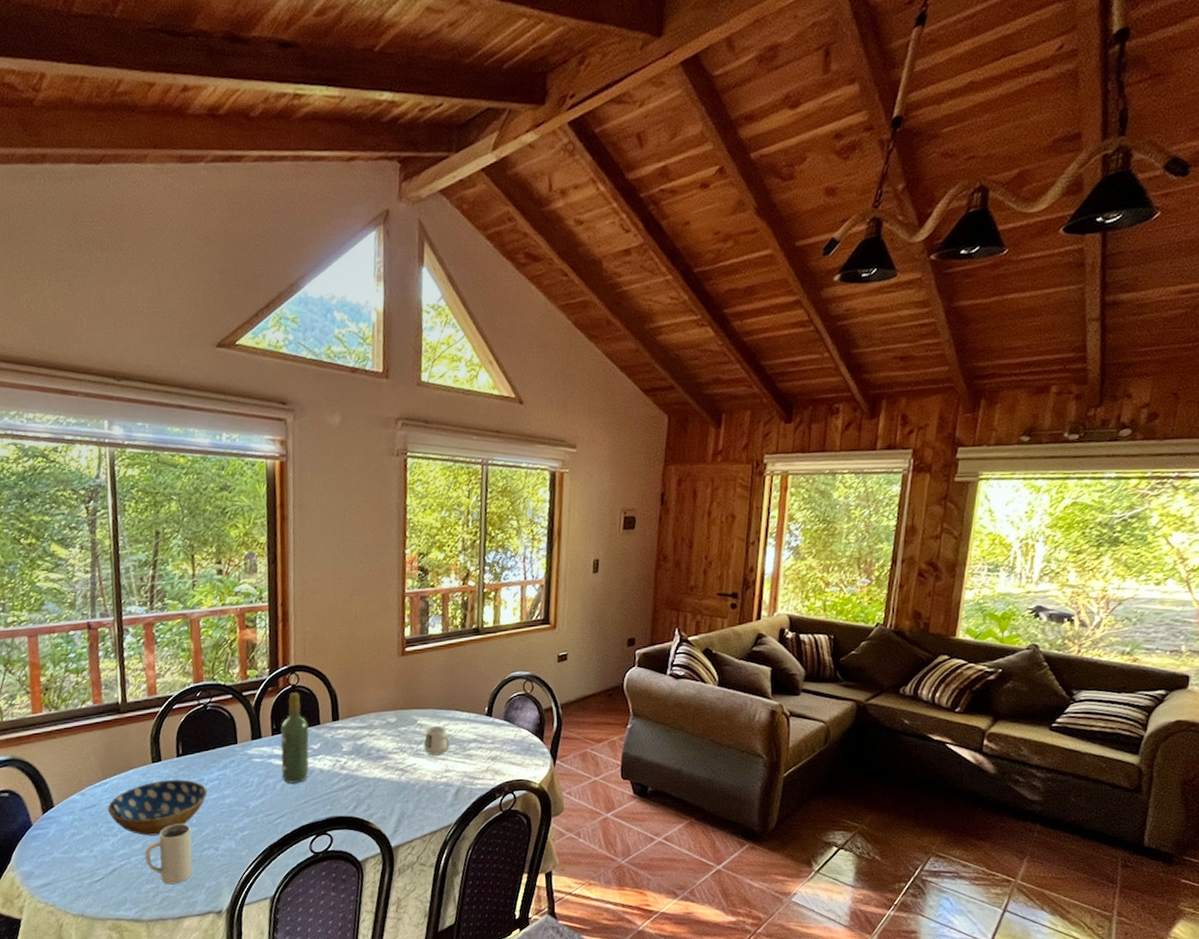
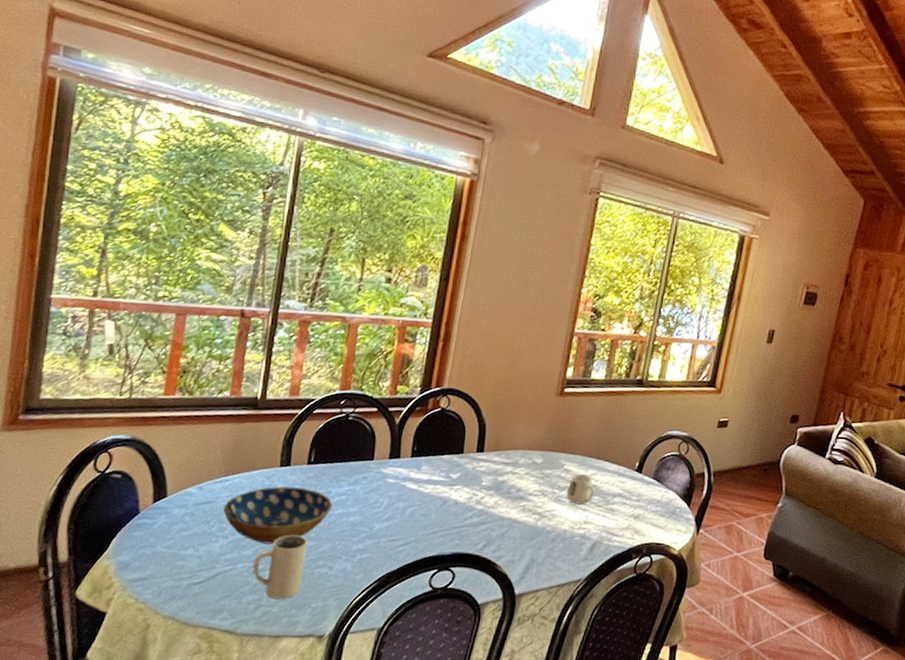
wine bottle: present [280,692,309,783] -> none [413,416,451,511]

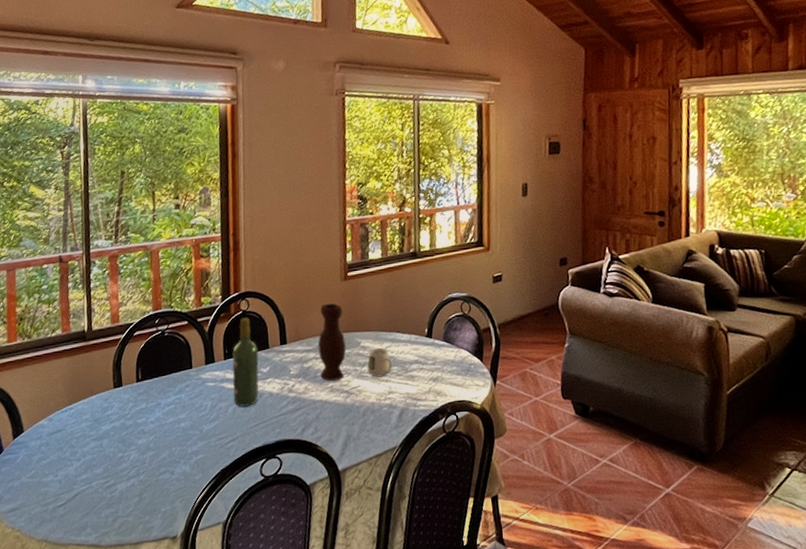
bowl: present [223,486,333,544] -> none [72,404,164,460]
mug: present [253,535,308,600] -> none [105,448,150,510]
wine bottle: none [413,416,451,511] -> present [232,317,259,407]
vase: none [514,417,552,501] -> present [317,303,346,381]

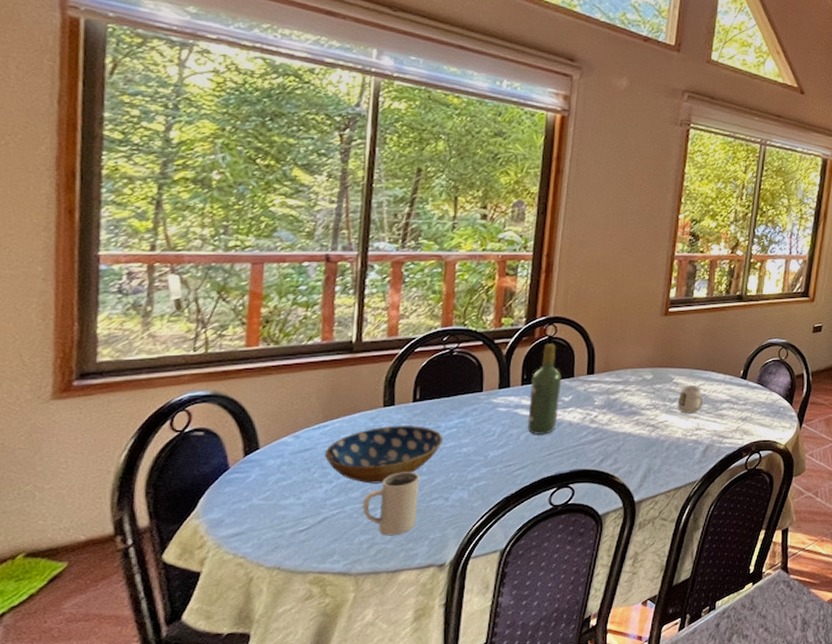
bowl: none [72,404,164,460] -> present [325,426,443,484]
mug: none [105,448,150,510] -> present [363,472,420,536]
vase: present [317,303,346,381] -> none [626,338,659,414]

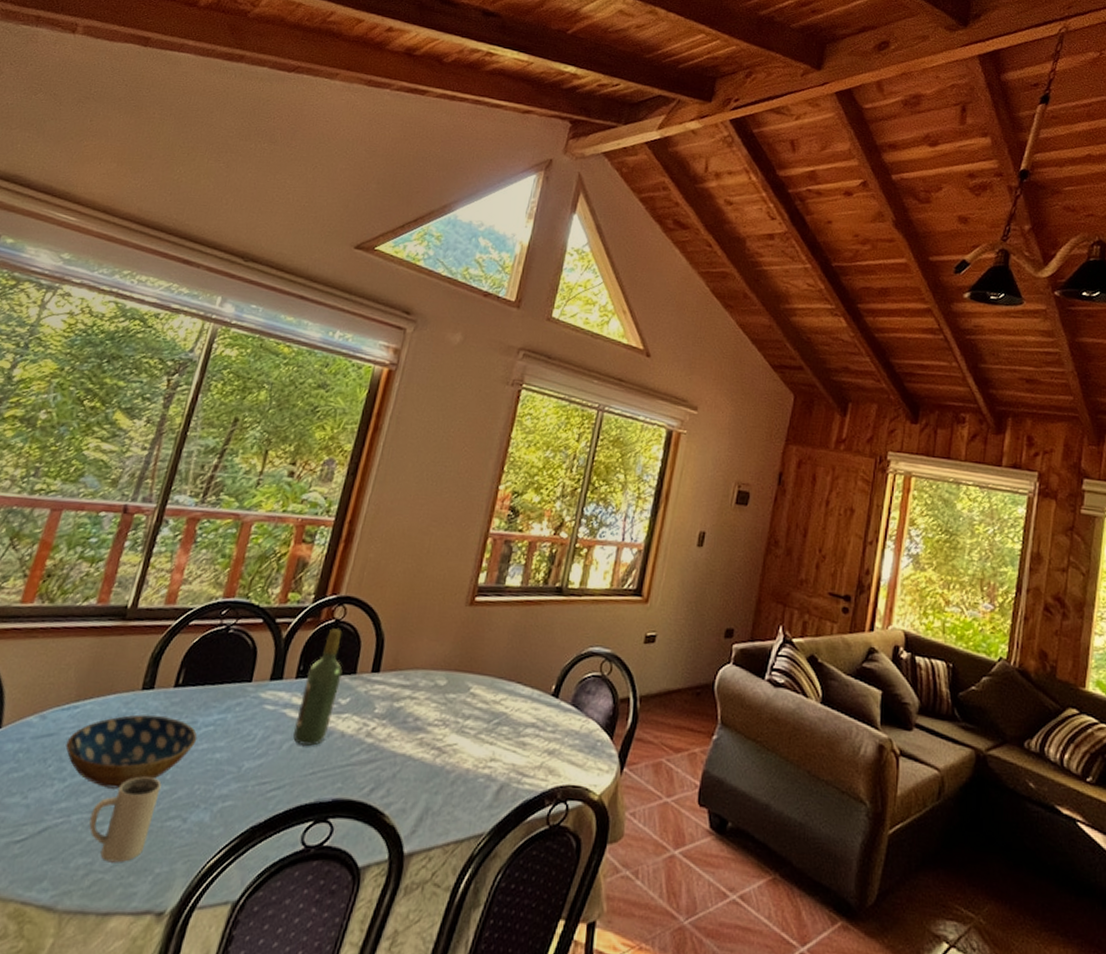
mug: present [677,386,704,414] -> none [471,699,504,737]

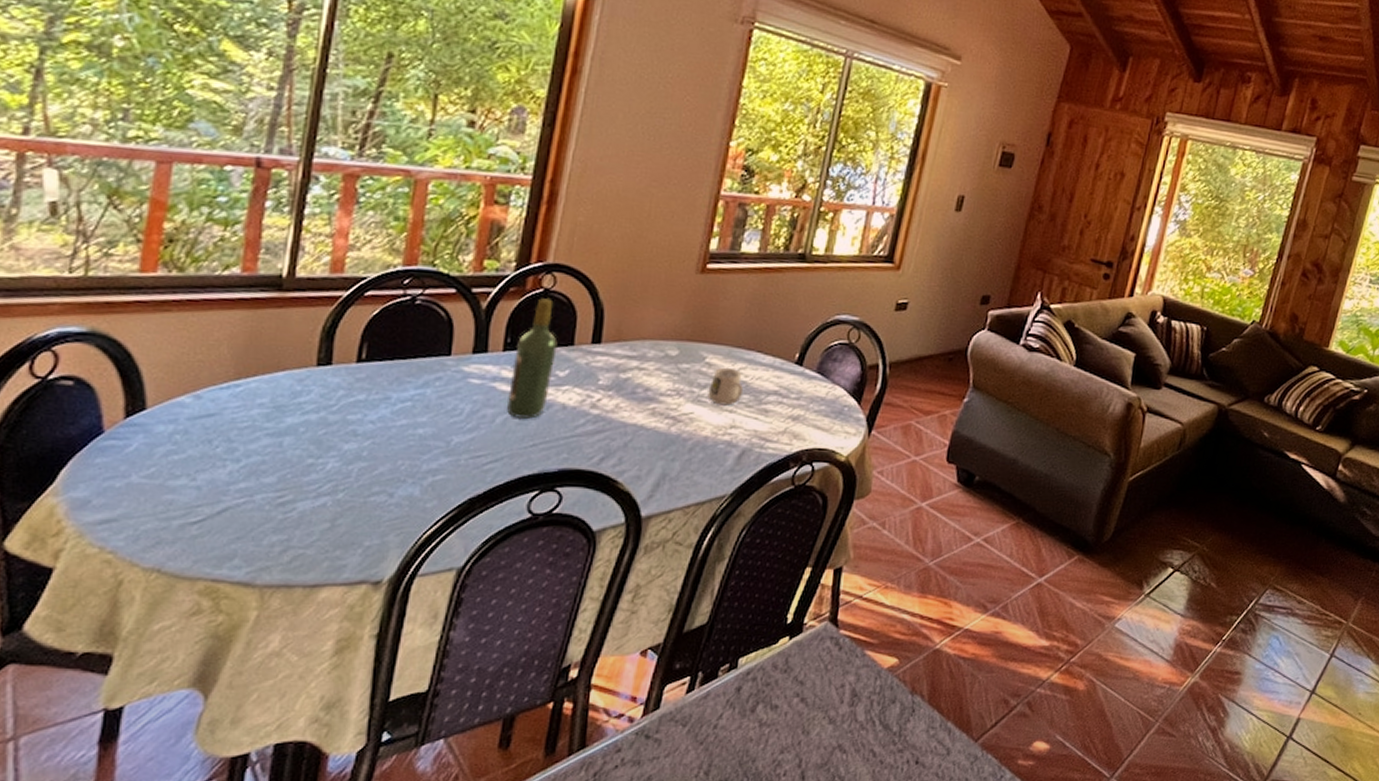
bowl: present [65,714,198,789] -> none [233,392,393,468]
mug: present [89,776,162,863] -> none [278,454,358,539]
mug: none [471,699,504,737] -> present [707,368,744,406]

